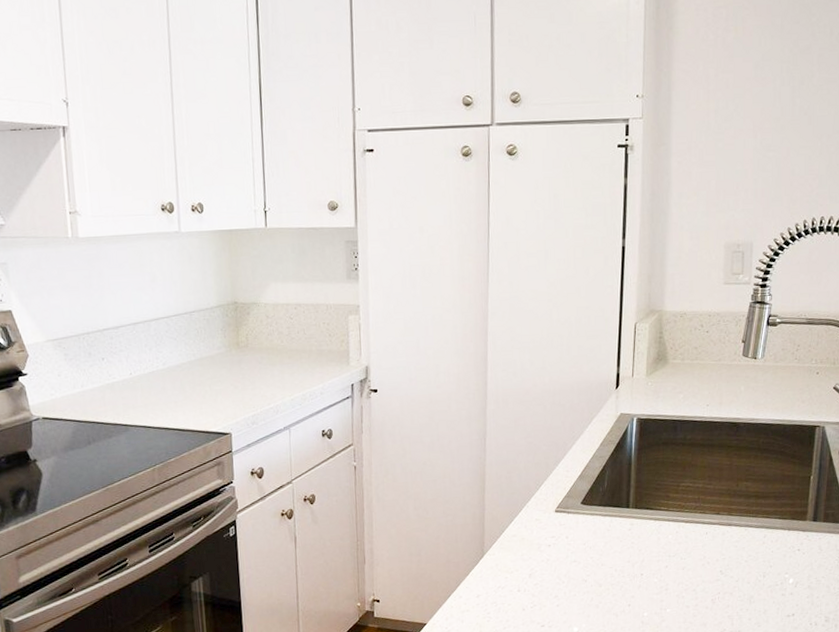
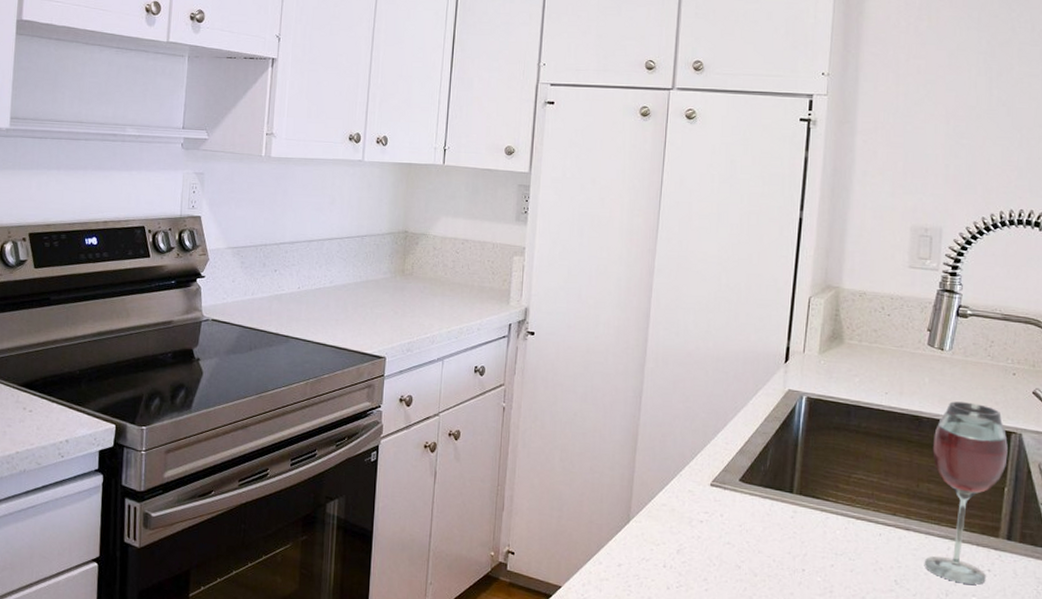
wineglass: none [745,404,813,565] -> present [925,401,1008,585]

